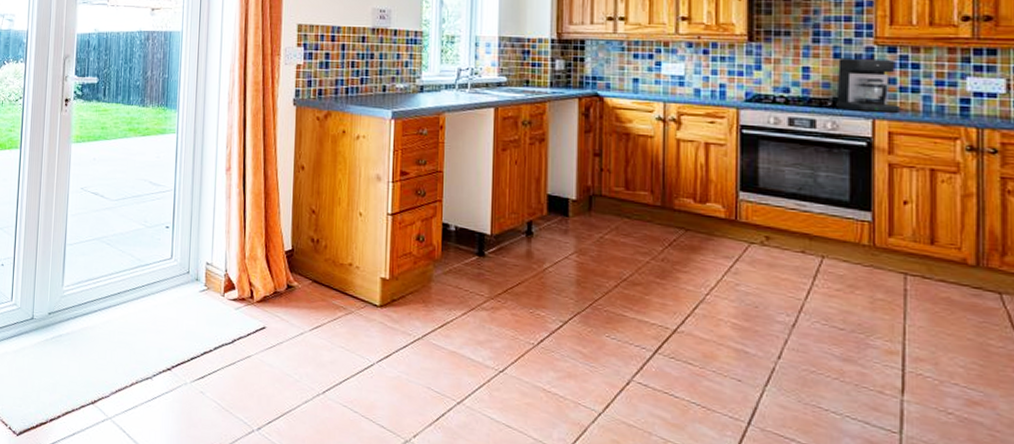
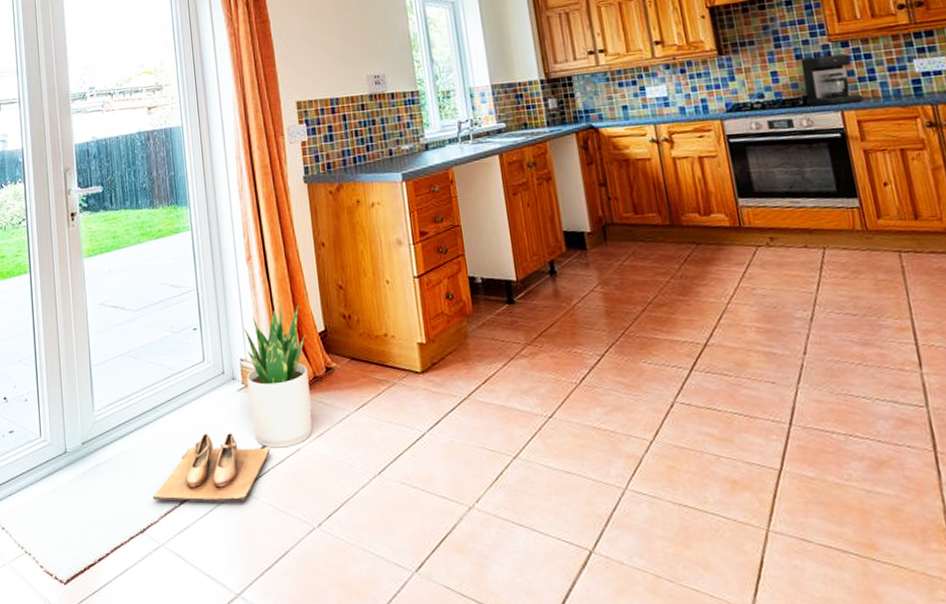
shoe: none [106,324,222,394] -> present [152,433,270,503]
planter: none [209,221,272,353] -> present [244,304,313,448]

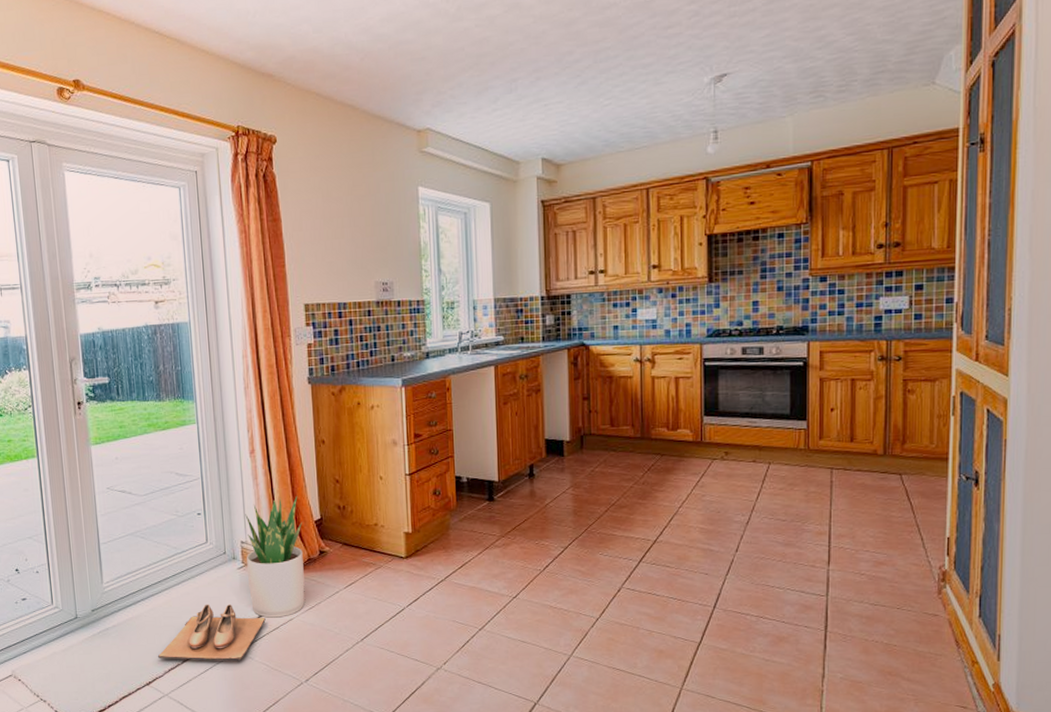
coffee maker: present [800,53,863,107] -> none [779,287,829,337]

